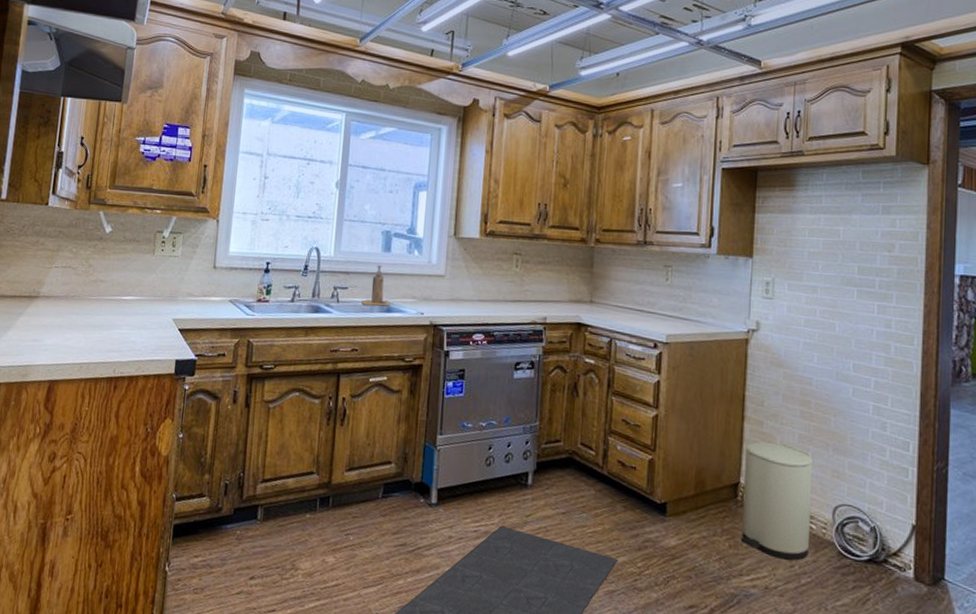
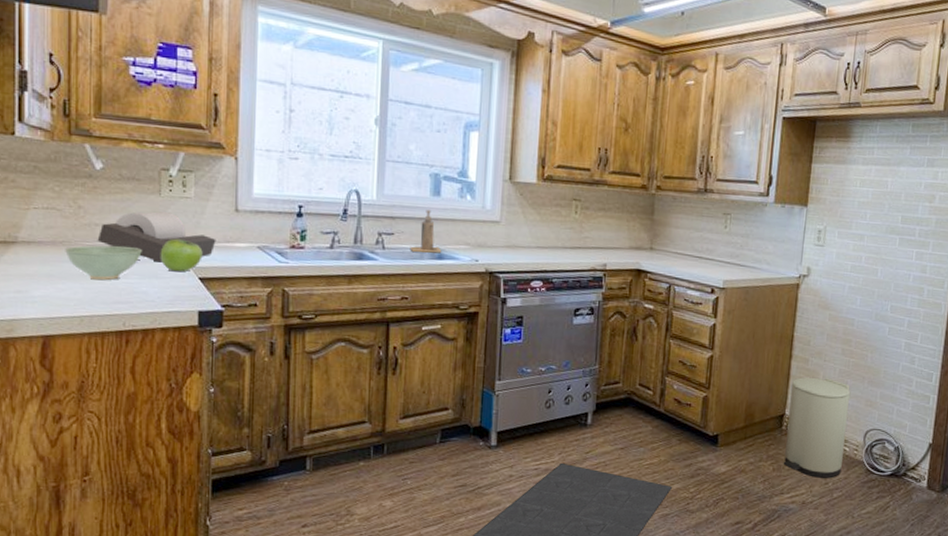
bowl: none [75,299,135,331] -> present [65,245,142,281]
paper towel holder: none [100,268,196,315] -> present [97,211,216,263]
fruit: none [148,293,184,324] -> present [160,238,203,272]

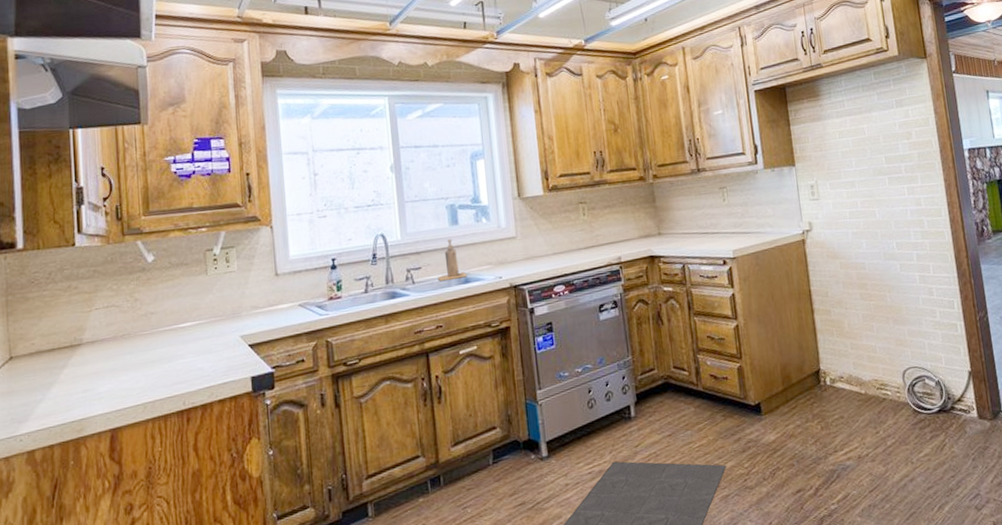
bowl: present [65,245,142,281] -> none [126,327,195,366]
paper towel holder: present [97,211,216,263] -> none [154,288,261,338]
fruit: present [160,238,203,272] -> none [211,311,250,344]
pedal bin: present [783,377,850,478] -> none [820,325,889,429]

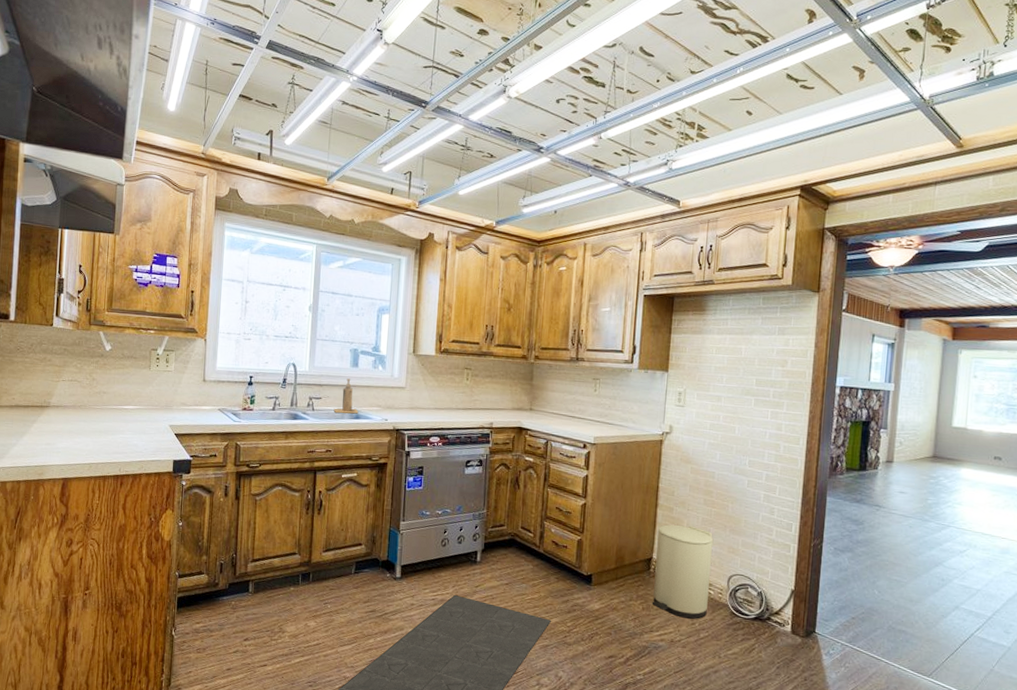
pedal bin: none [820,325,889,429] -> present [652,525,713,619]

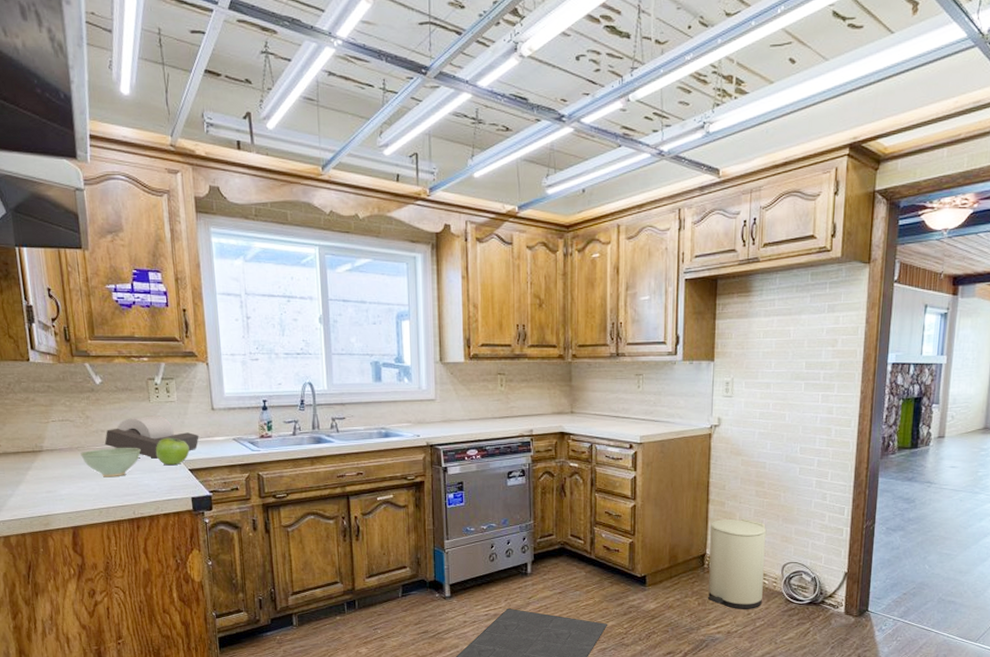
bowl: none [82,408,135,436] -> present [80,448,141,477]
paper towel holder: none [104,381,189,422] -> present [104,414,199,459]
fruit: none [147,403,178,429] -> present [155,437,190,466]
soap dispenser: present [333,378,359,414] -> none [360,394,388,432]

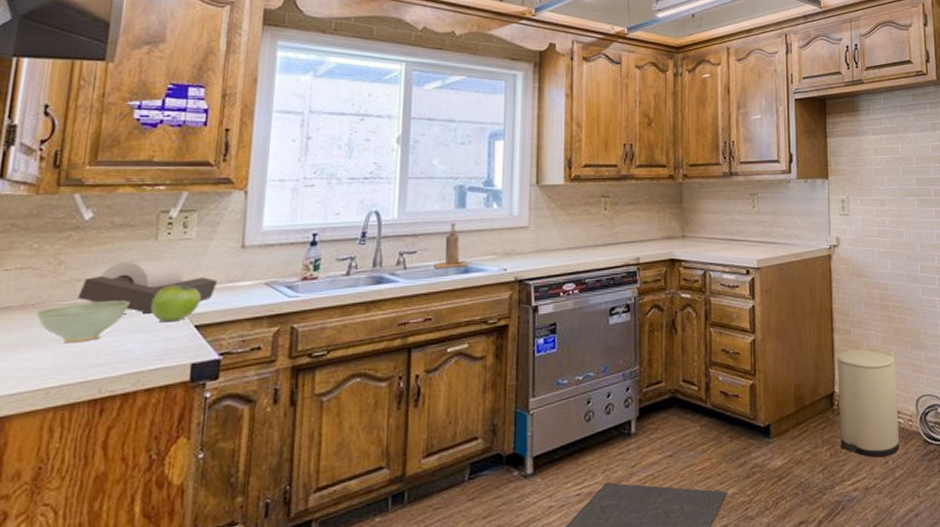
soap dispenser: none [360,394,388,432] -> present [433,223,468,268]

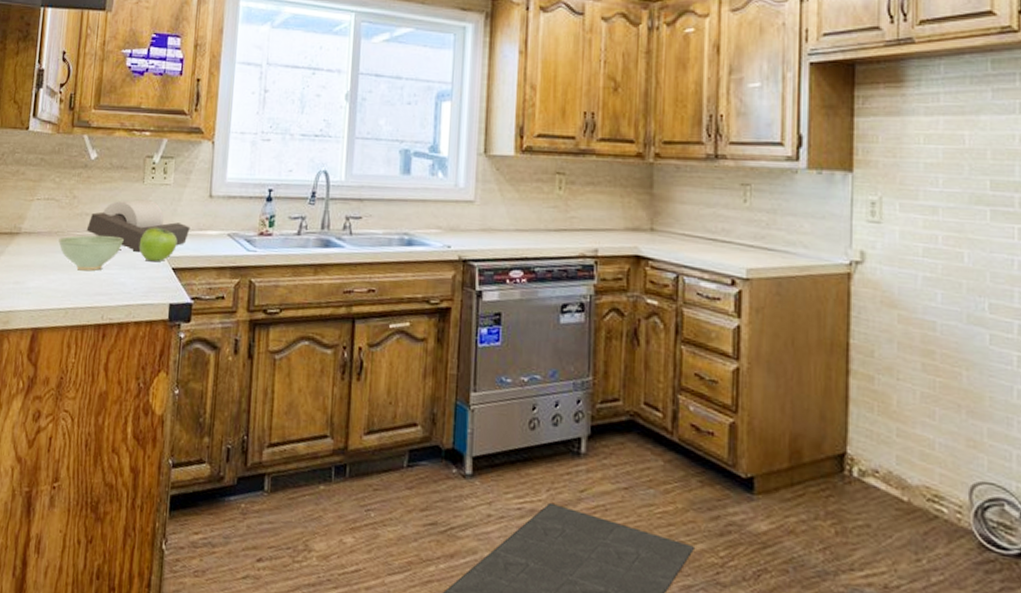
soap dispenser: present [433,223,468,268] -> none [378,190,412,239]
pedal bin: present [837,347,899,458] -> none [849,402,940,553]

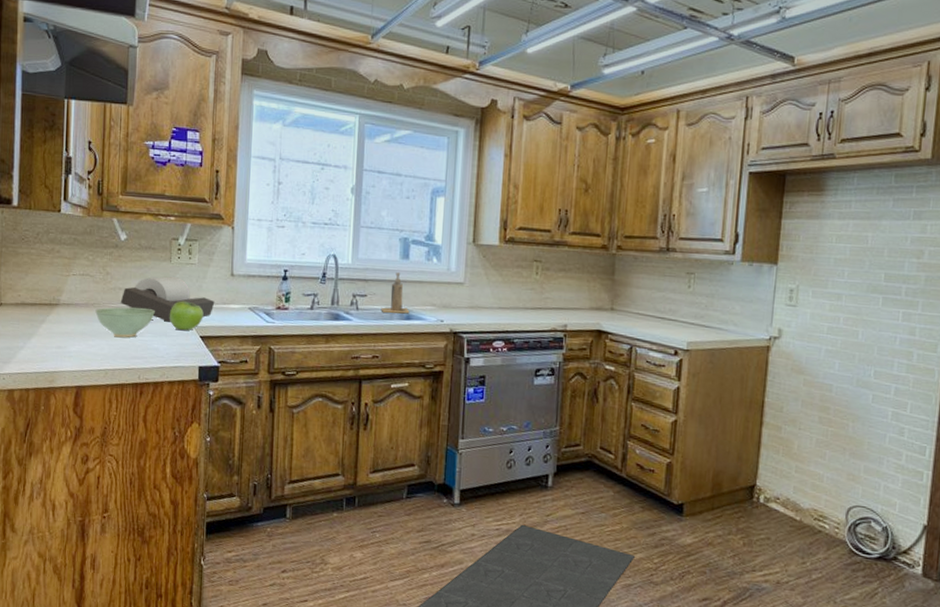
soap dispenser: none [378,190,412,239] -> present [381,272,410,314]

